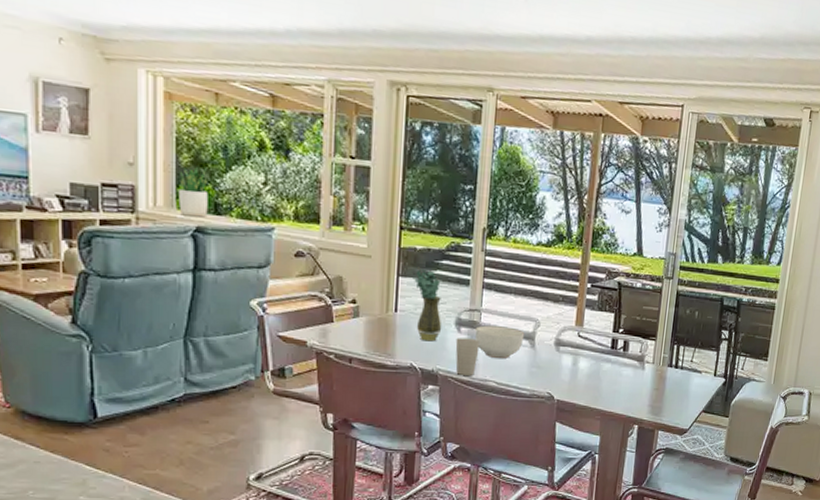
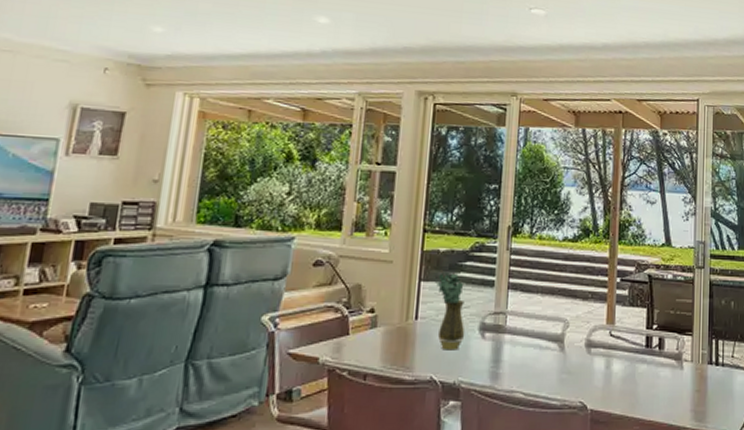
planter: present [179,167,208,218] -> none [198,181,232,231]
cup: present [455,338,480,377] -> none [479,344,505,388]
bowl: present [474,325,525,359] -> none [500,329,553,366]

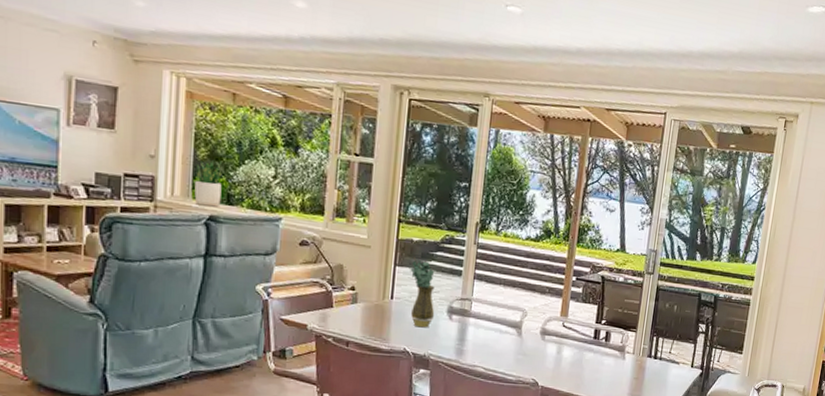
planter: none [198,181,232,231] -> present [194,161,223,207]

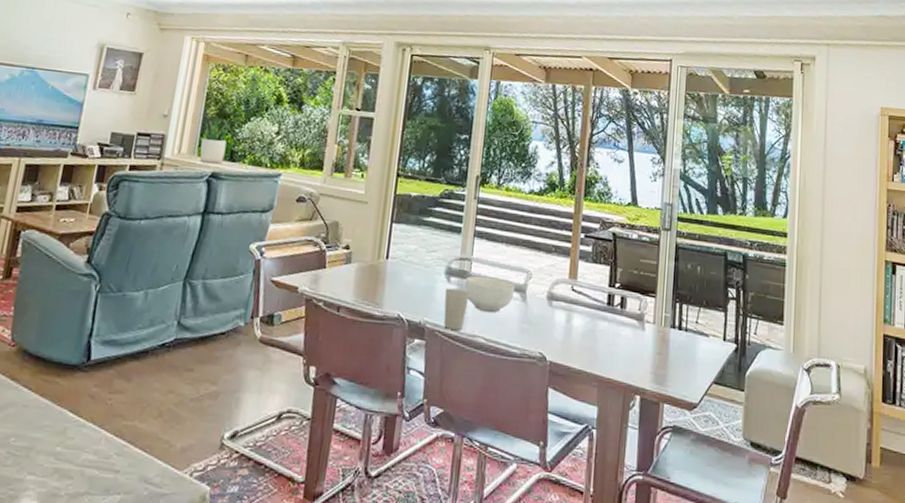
vase: present [410,257,435,328] -> none [407,213,433,292]
cup: none [446,325,470,362] -> present [443,288,469,331]
bowl: none [465,314,513,346] -> present [464,275,516,313]

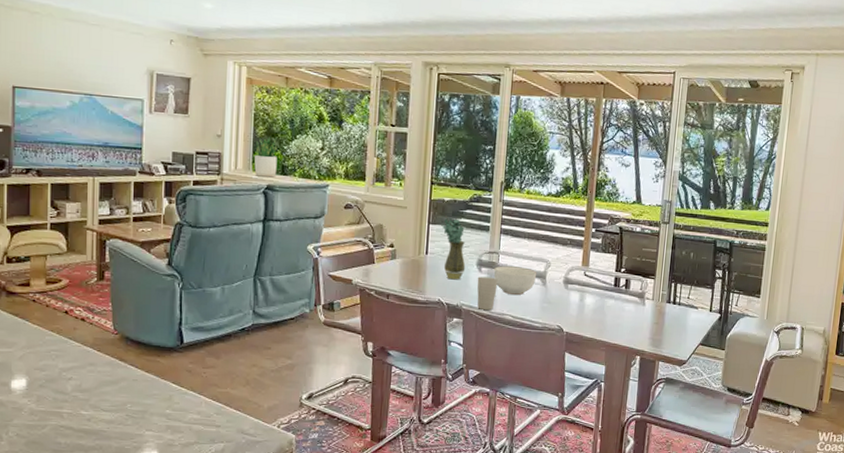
vase: none [407,213,433,292] -> present [442,215,466,280]

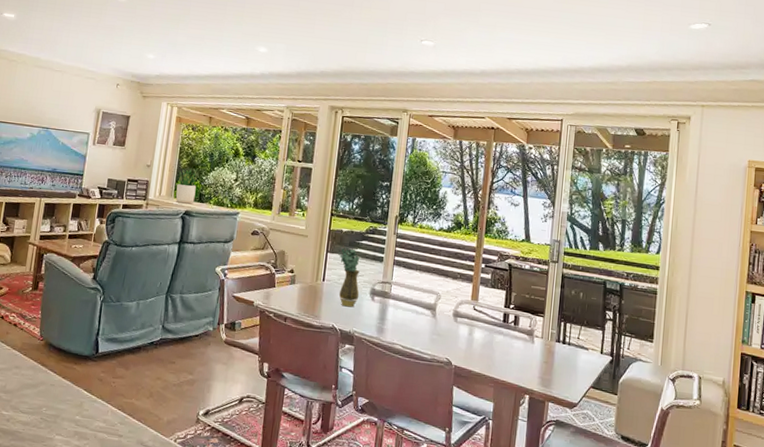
cup: present [477,276,498,311] -> none [369,305,390,339]
bowl: present [493,266,537,296] -> none [385,296,428,326]

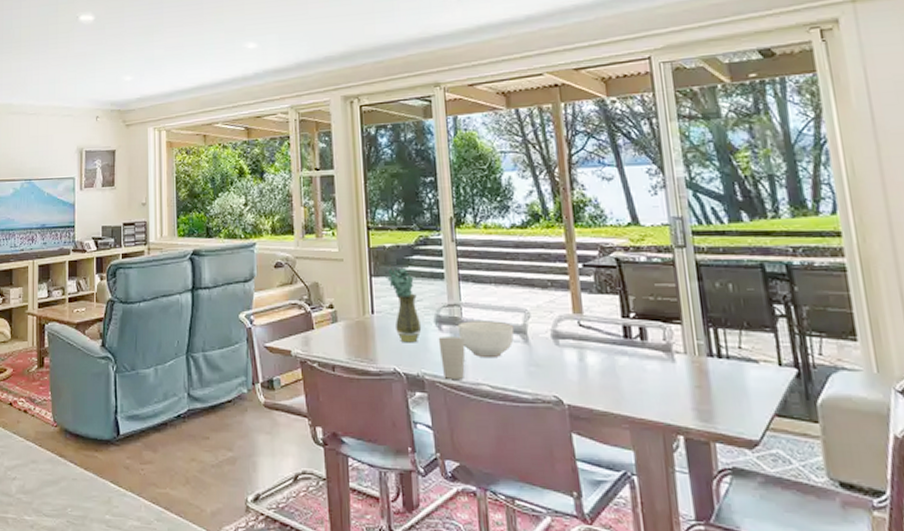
planter: present [175,168,198,204] -> none [179,199,202,242]
cup: none [369,305,390,339] -> present [438,337,466,380]
bowl: none [385,296,428,326] -> present [457,321,515,358]

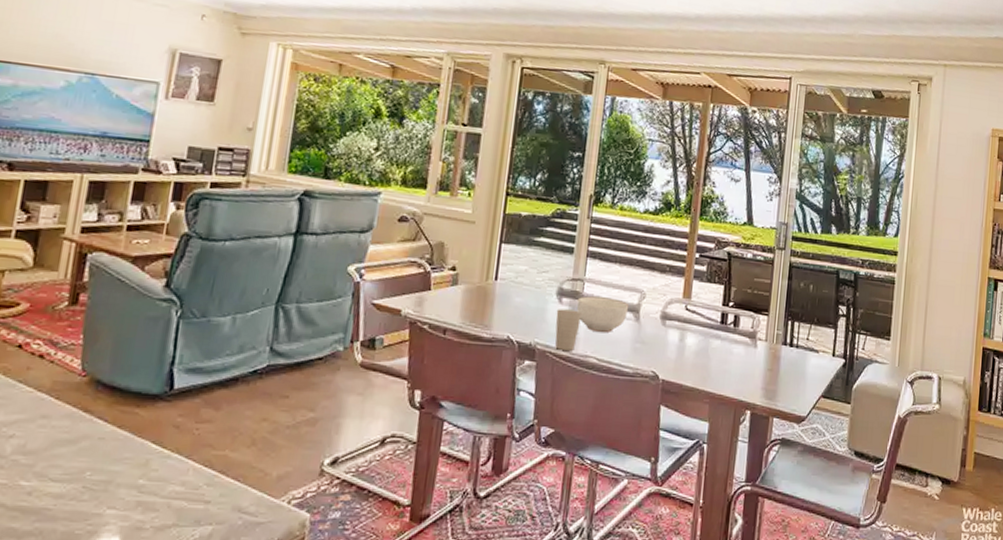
vase: present [387,265,422,343] -> none [516,233,544,313]

